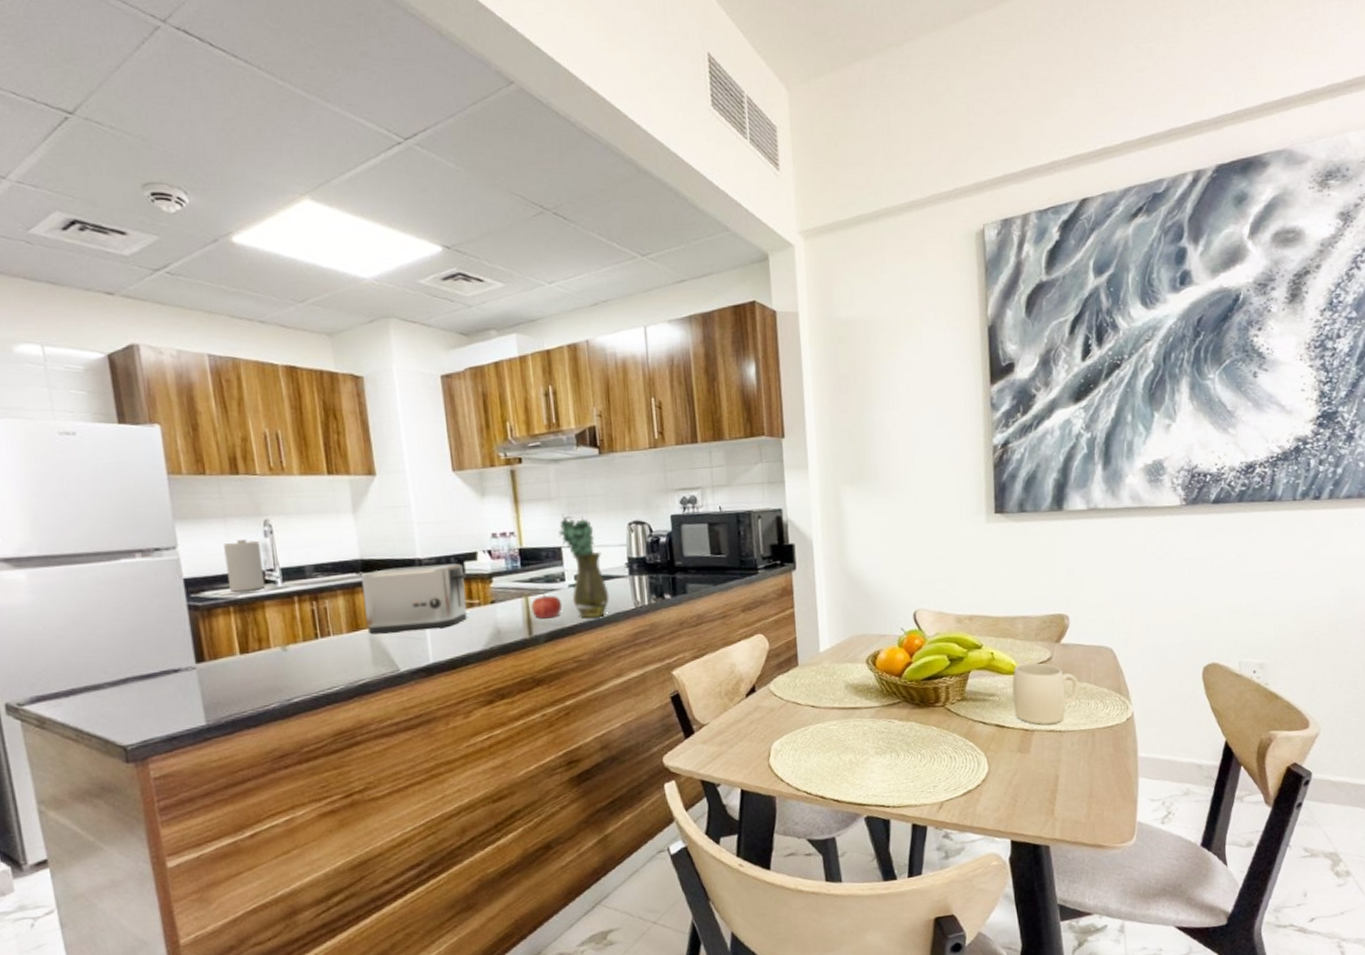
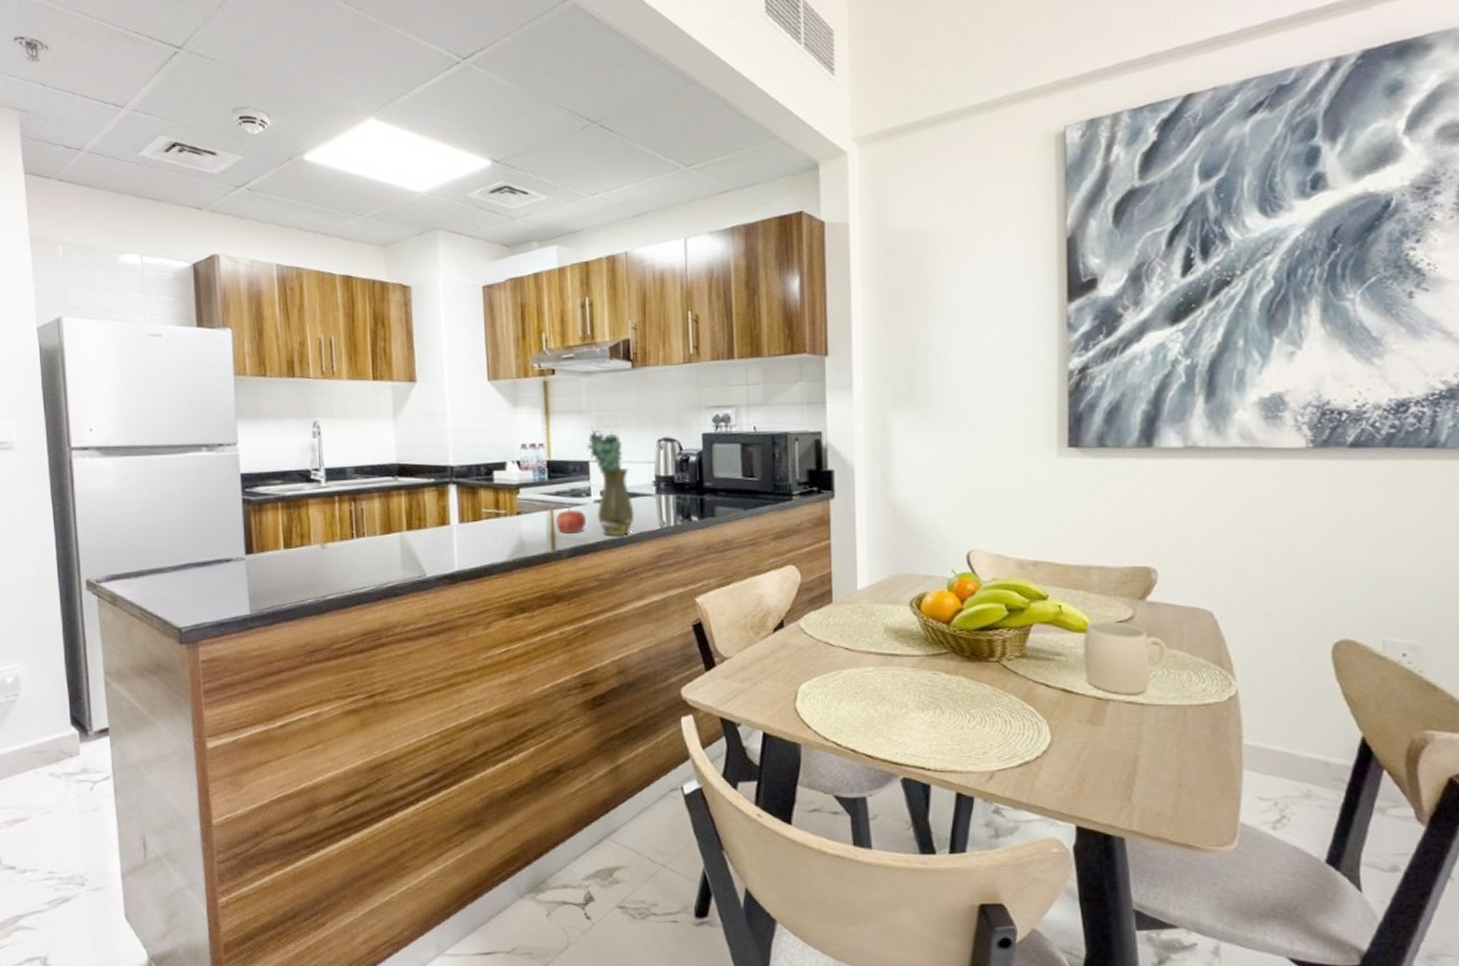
paper towel holder: present [224,539,265,592] -> none [277,439,311,489]
toaster: present [360,563,468,634] -> none [396,472,495,538]

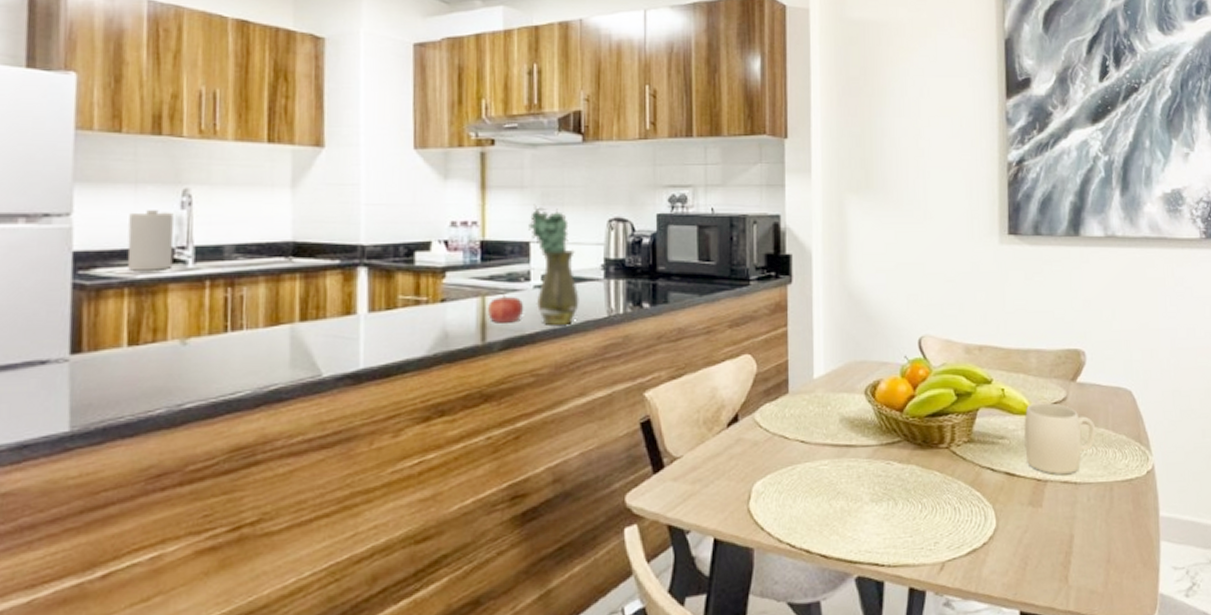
paper towel holder: none [277,439,311,489] -> present [127,210,174,271]

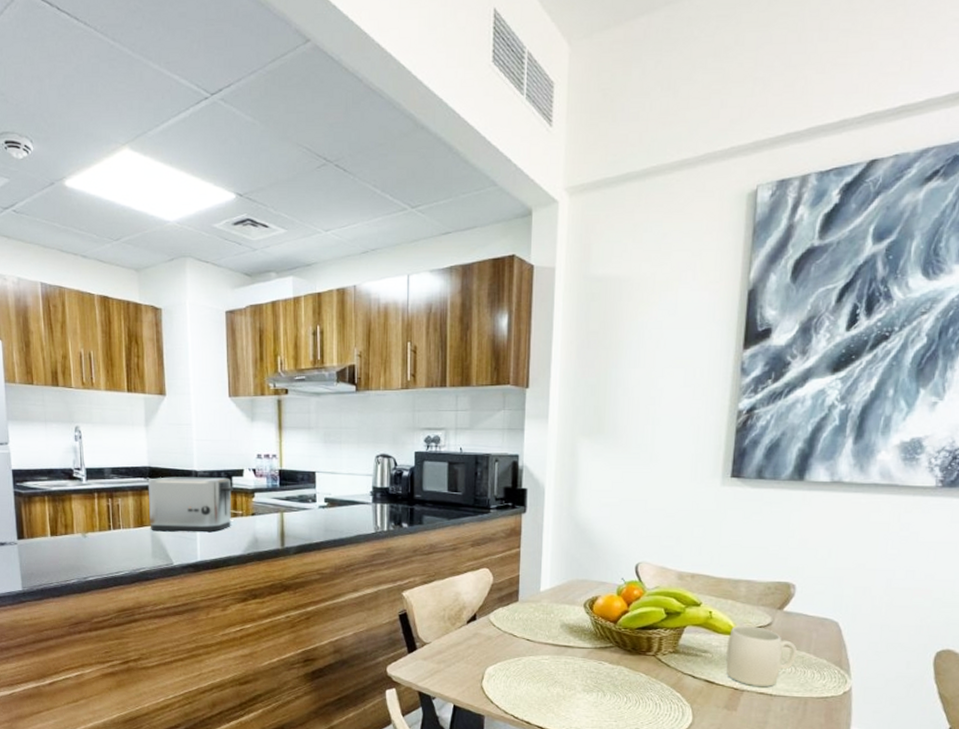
paper towel holder: present [127,210,174,271] -> none [43,441,73,485]
toaster: none [288,253,416,331] -> present [147,477,233,533]
fruit: present [488,294,524,323] -> none [286,512,312,534]
vase: present [529,204,579,327] -> none [315,442,353,538]

